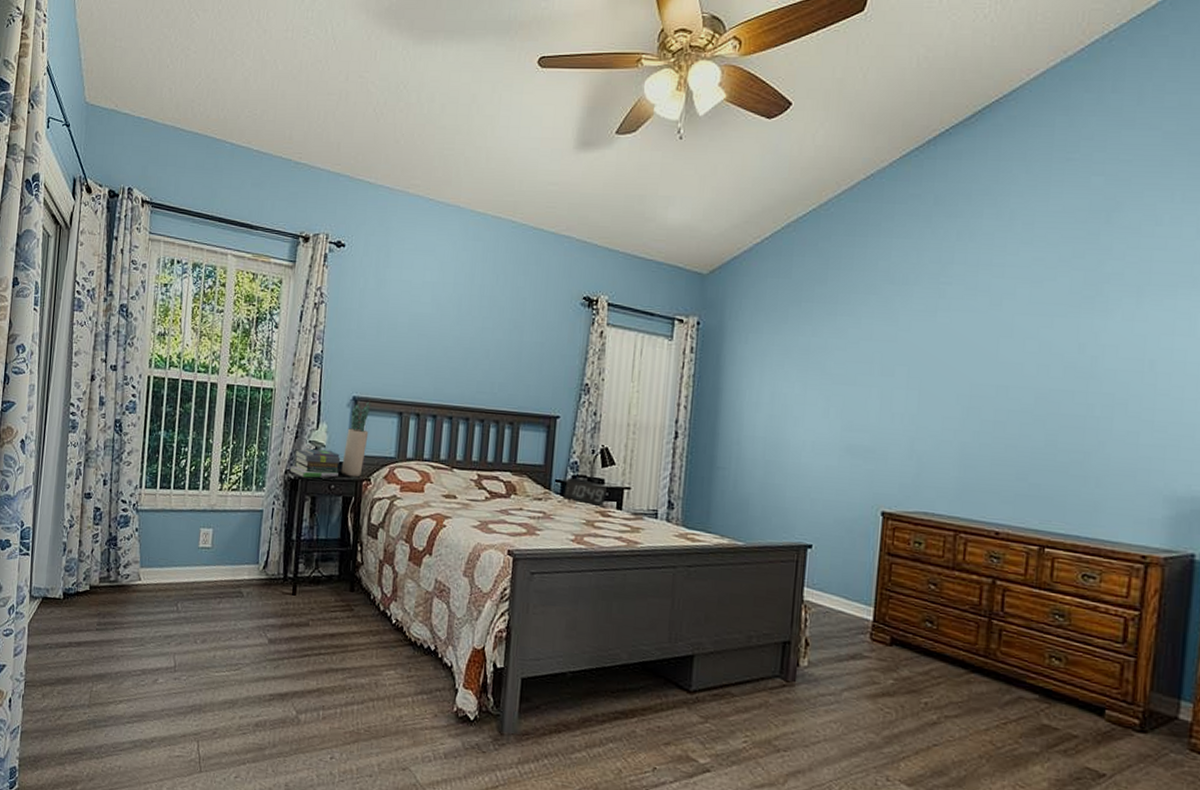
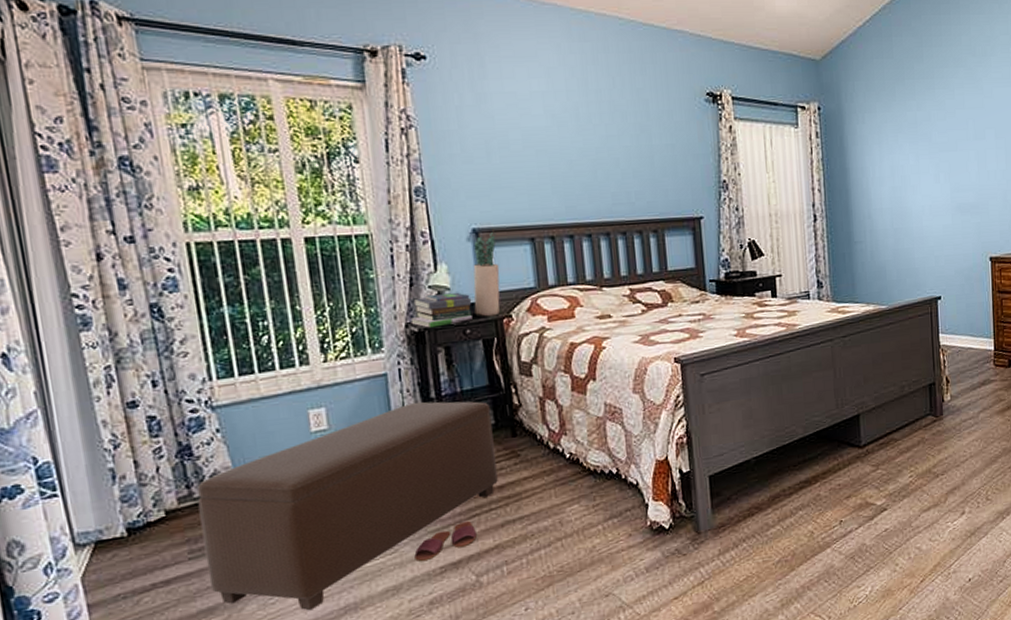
ottoman: none [105,540,337,701] -> present [197,401,498,611]
slippers: none [252,658,304,685] -> present [414,520,477,561]
alarm clock: present [564,478,608,507] -> none [719,275,761,299]

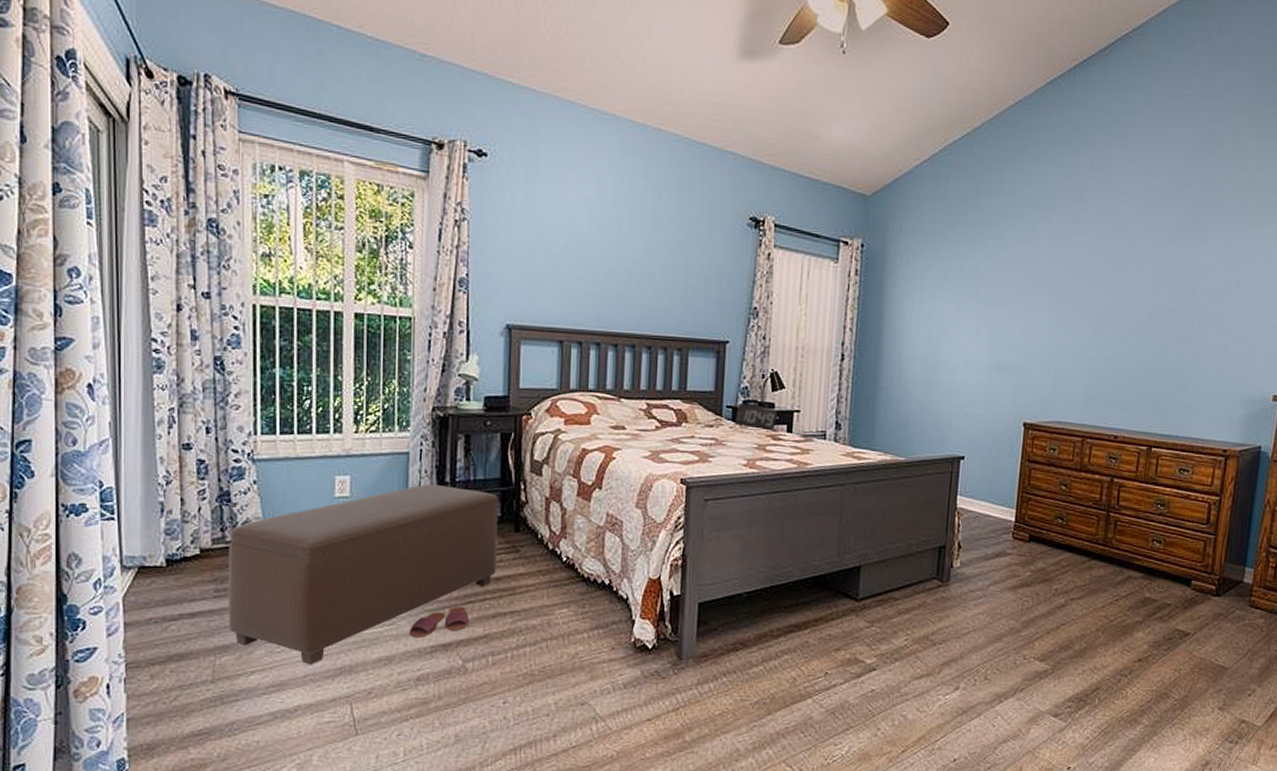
books: present [410,292,473,328] -> none [438,383,496,415]
vase: present [473,228,500,318] -> none [497,326,528,412]
alarm clock: none [719,275,761,299] -> present [735,403,778,431]

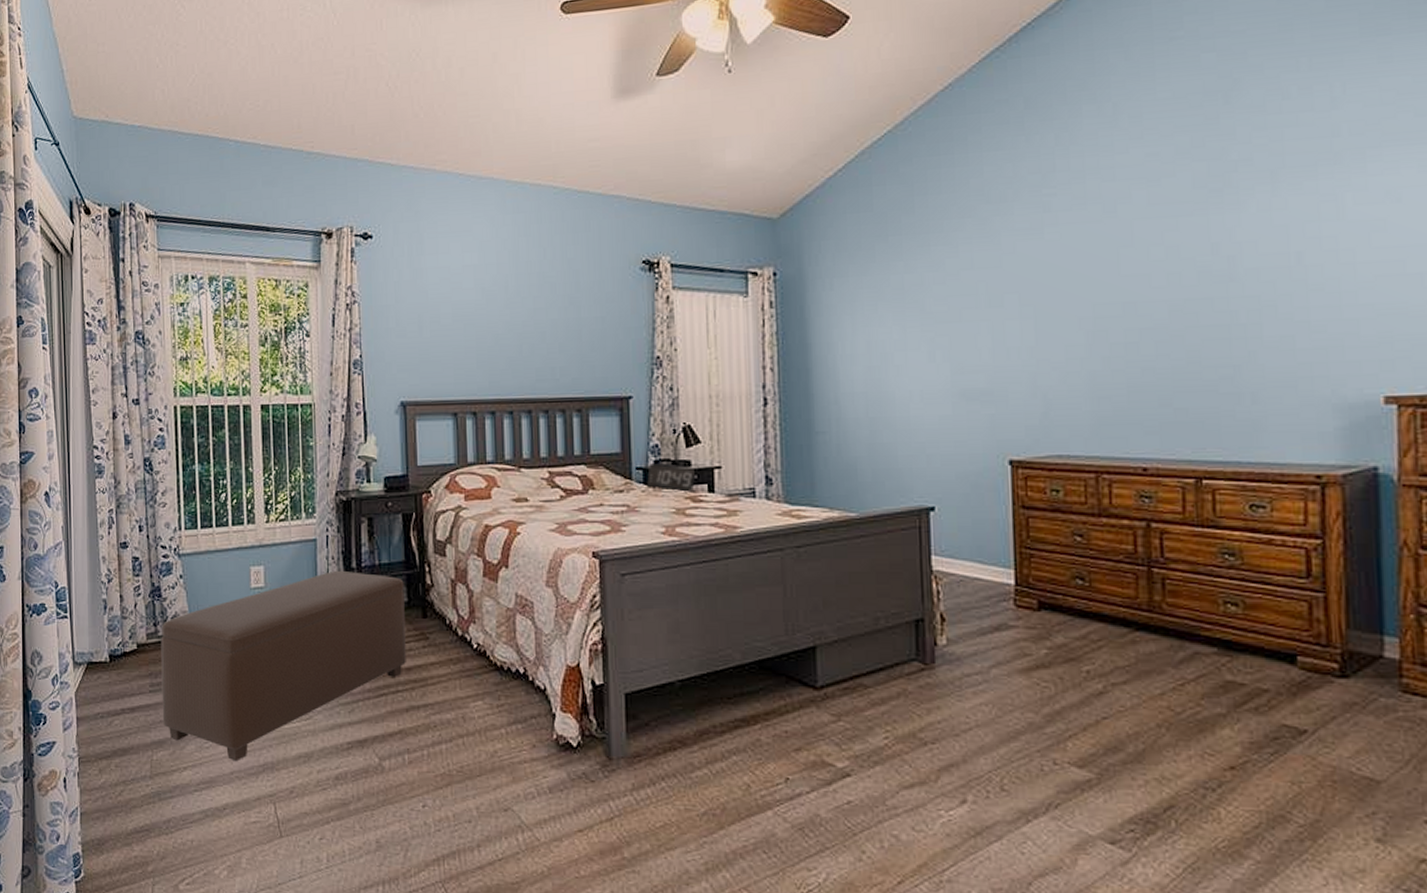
slippers: present [409,606,469,637] -> none [326,699,382,733]

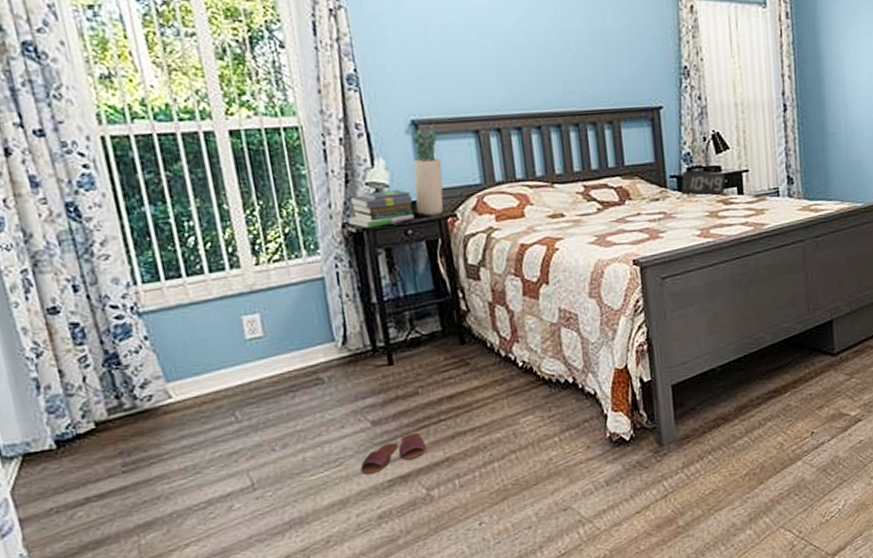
ottoman: present [161,570,406,762] -> none [127,306,447,525]
slippers: none [326,699,382,733] -> present [360,432,426,474]
books: none [340,464,395,498] -> present [347,189,414,228]
vase: none [397,401,423,491] -> present [413,119,444,217]

